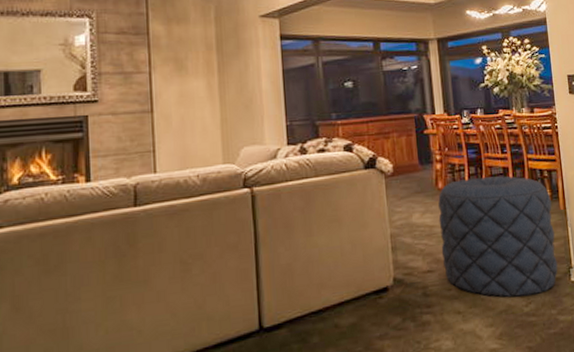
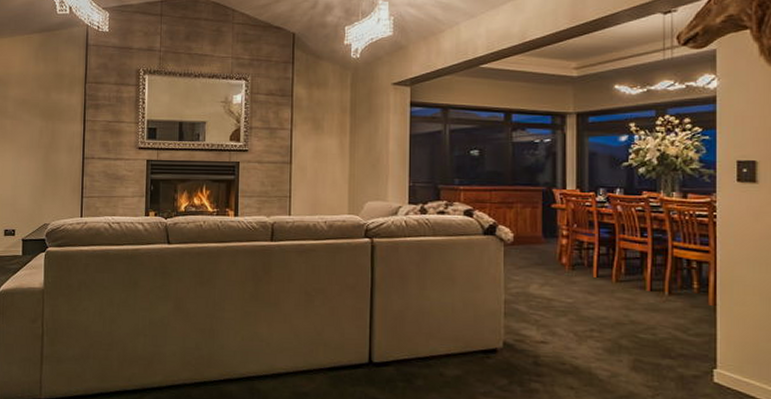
pouf: present [438,176,558,297] -> none [558,258,698,388]

